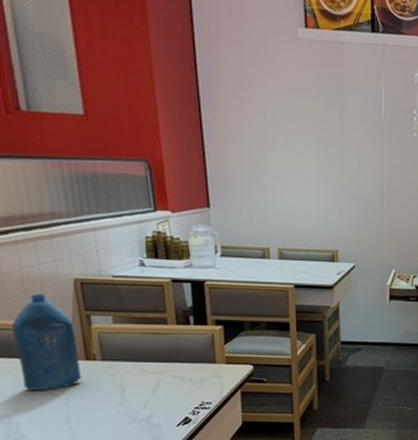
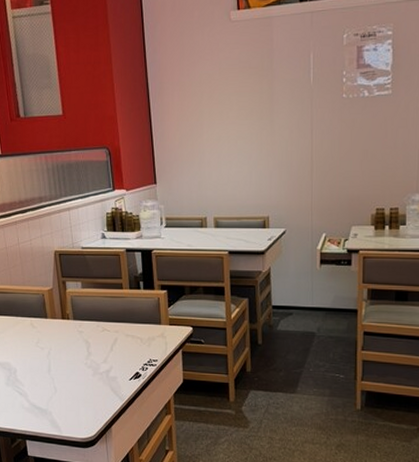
bottle: present [12,294,82,390] -> none [13,264,59,343]

